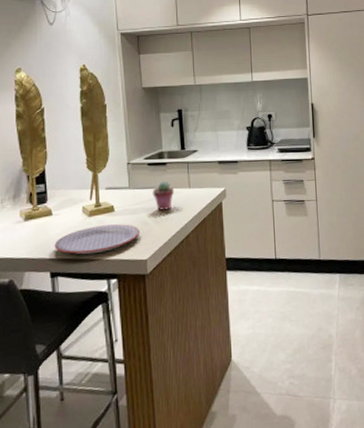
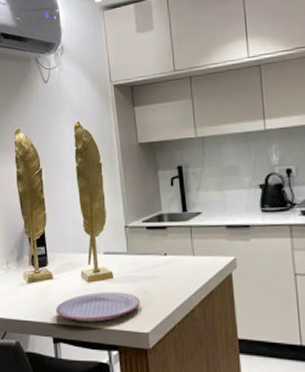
potted succulent: present [152,182,175,210] -> none [152,248,177,279]

